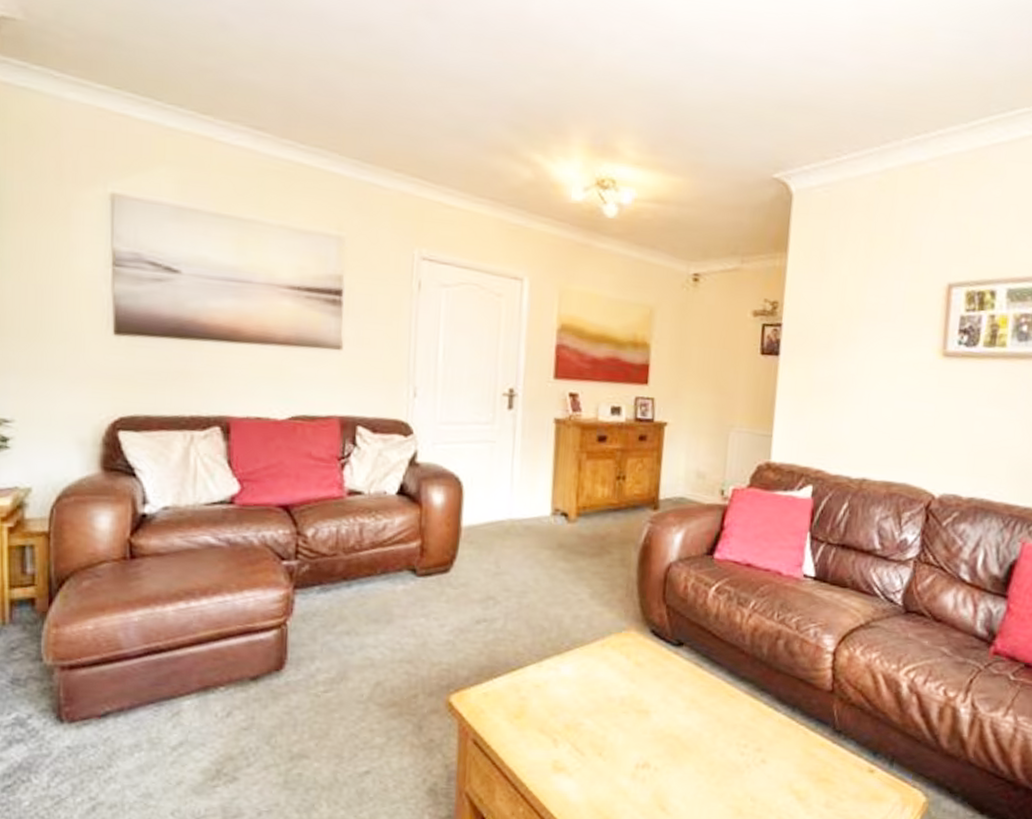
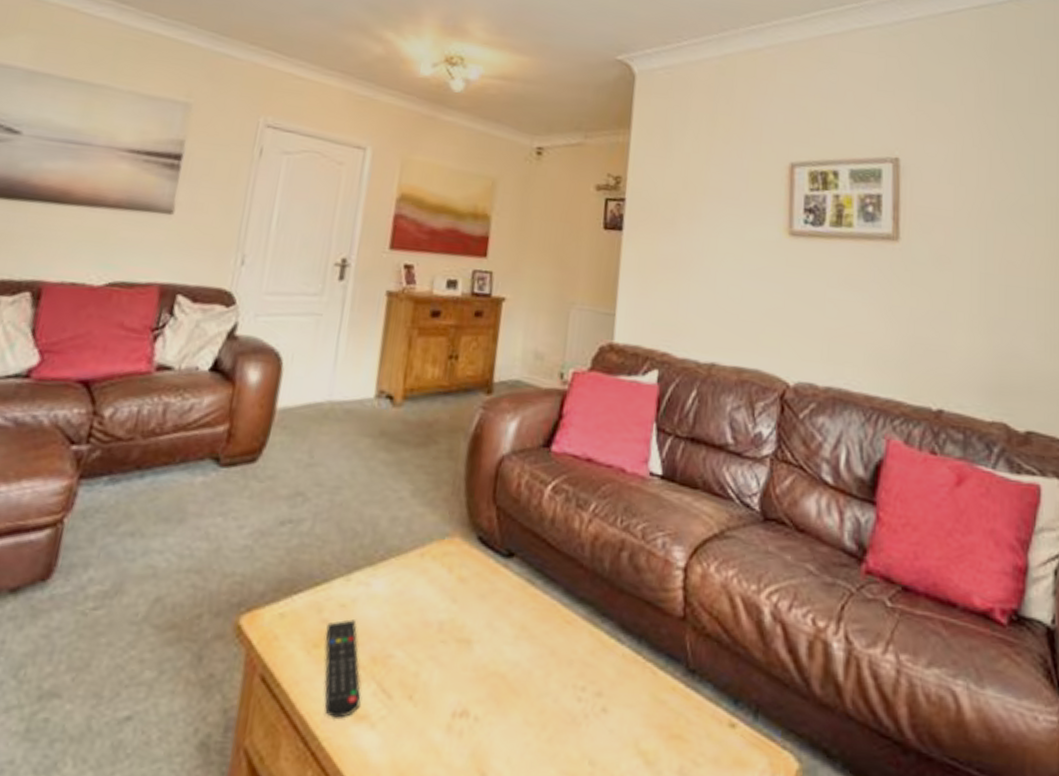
remote control: none [525,696,558,770] -> present [324,619,361,718]

